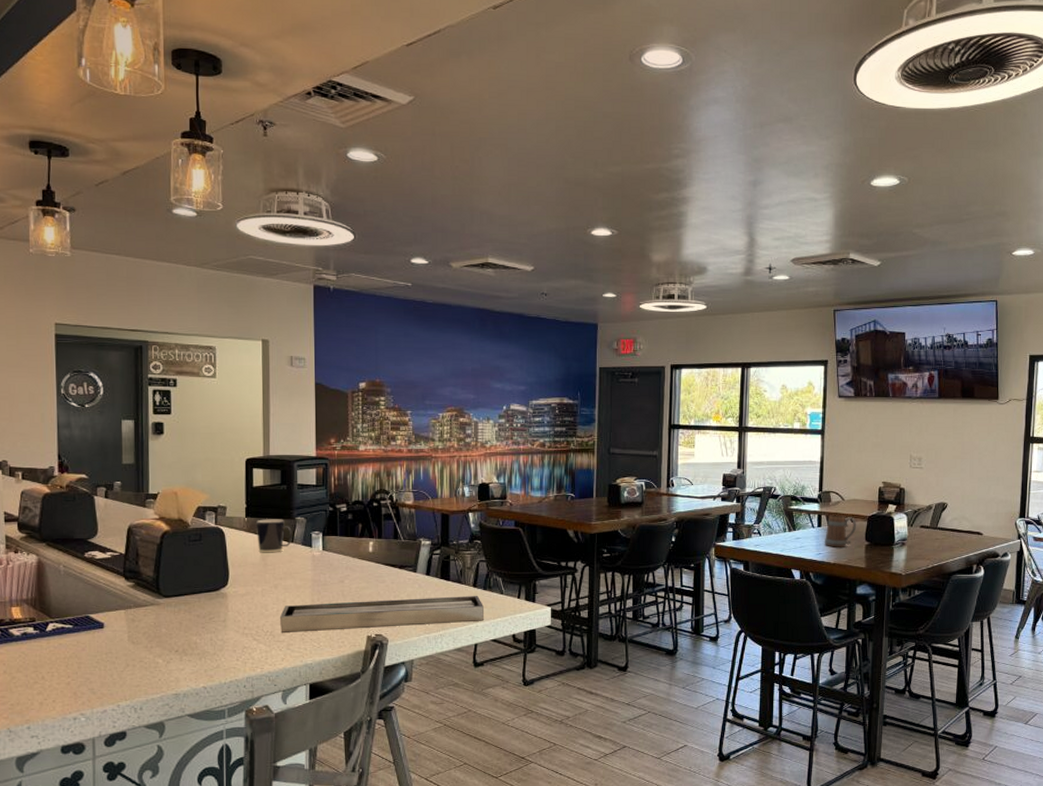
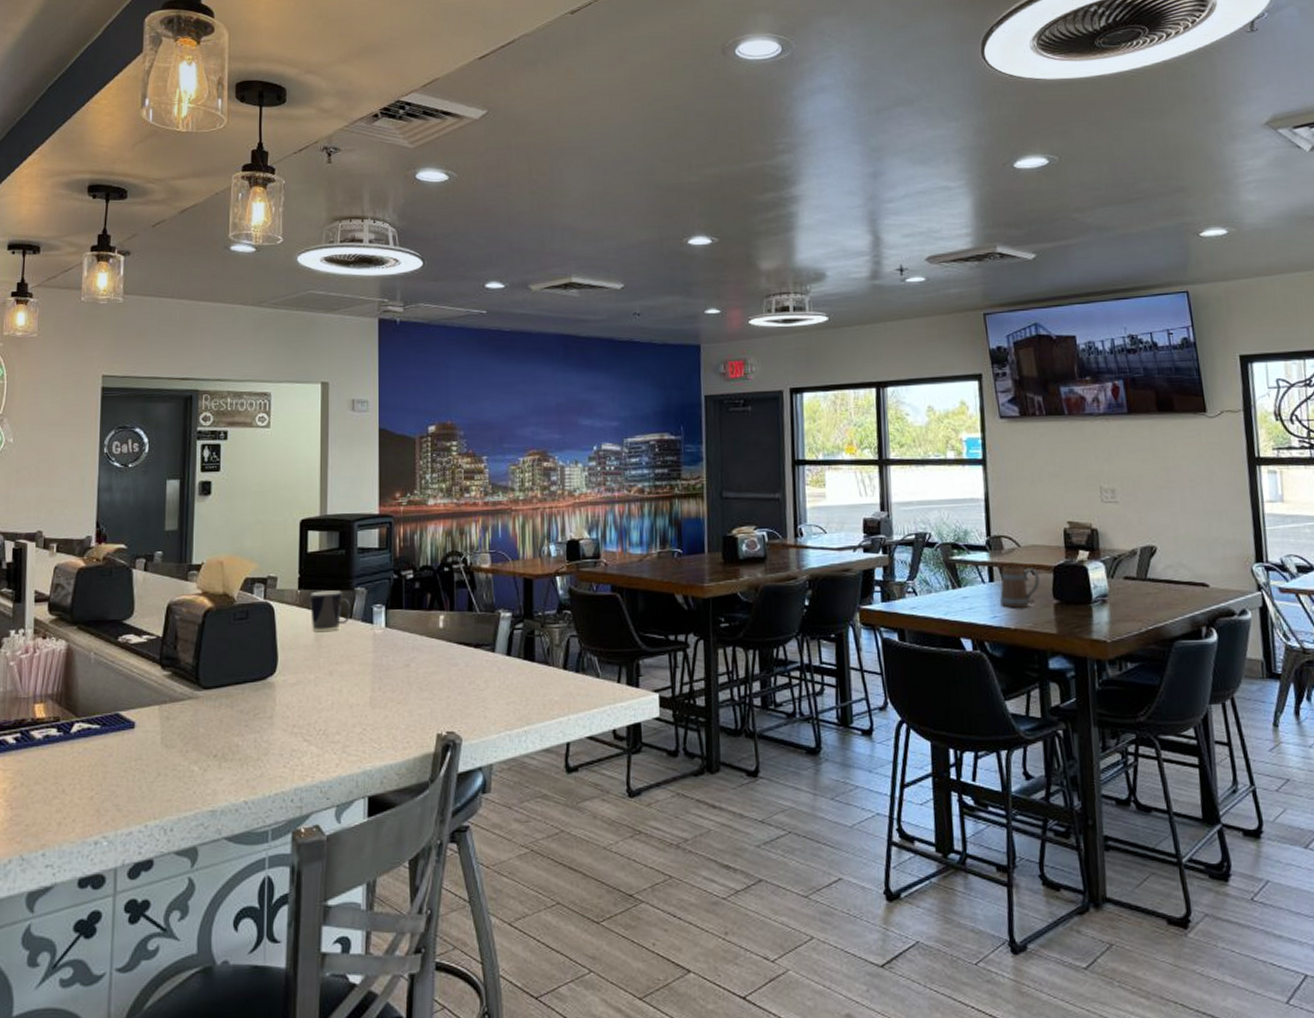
tray: present [279,595,484,632] -> none [334,679,577,731]

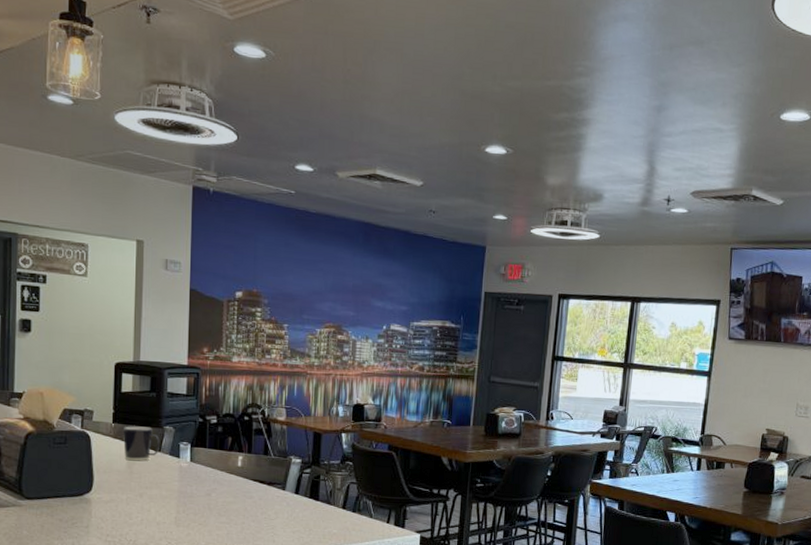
beer mug: present [1000,566,1040,608] -> none [702,459,737,493]

